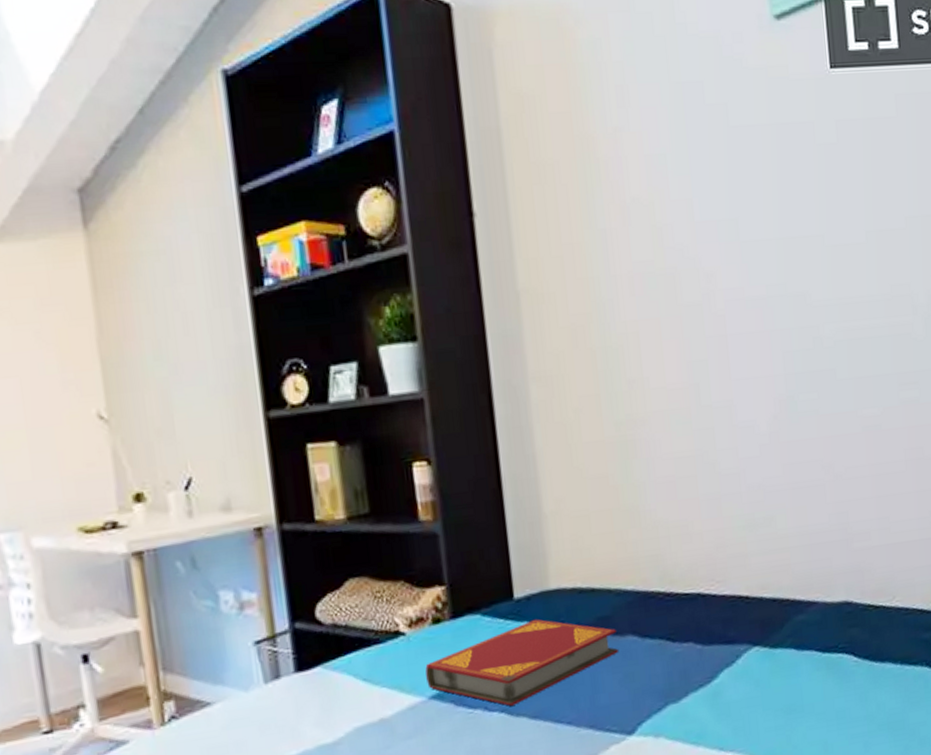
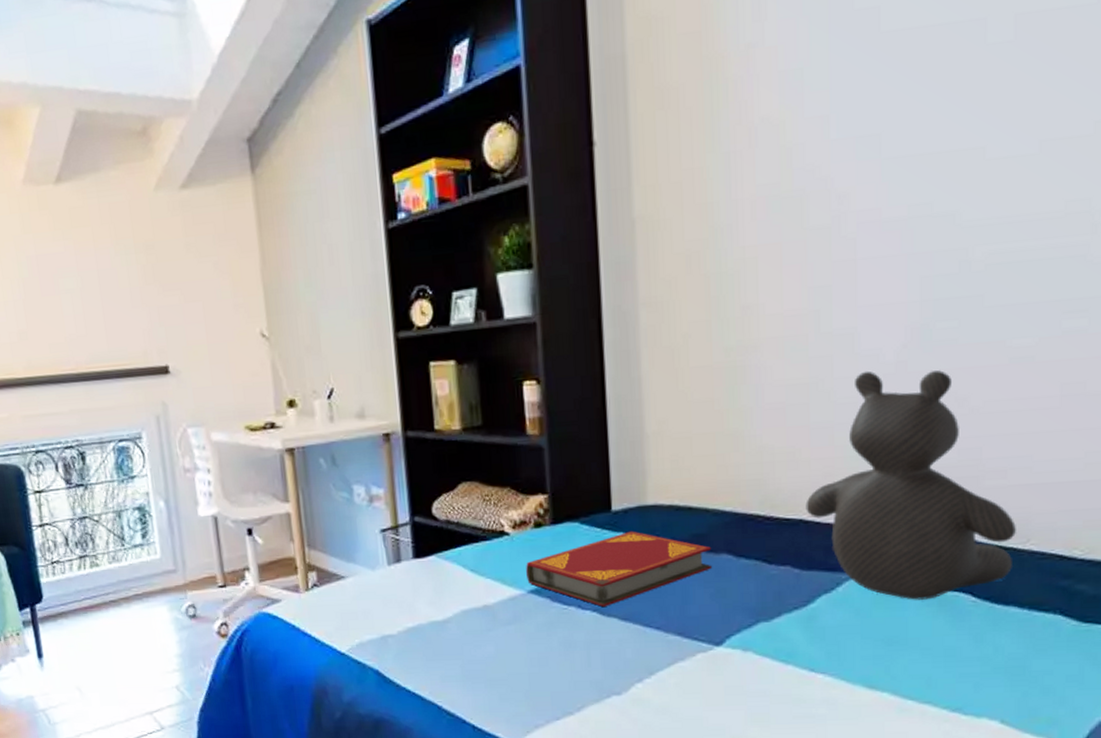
teddy bear: none [701,440,884,666] -> present [805,370,1016,600]

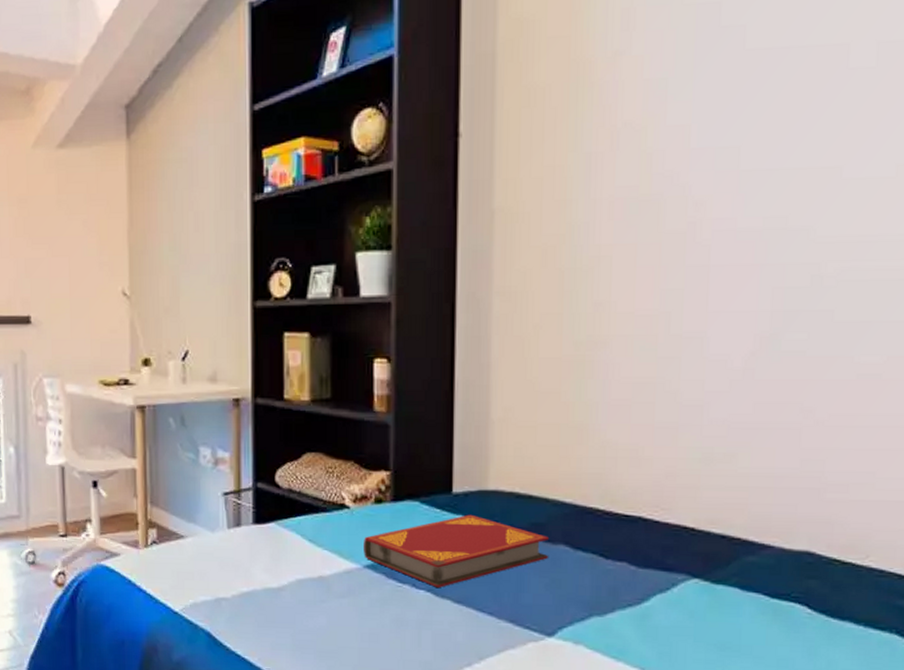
teddy bear: present [805,370,1016,600] -> none [645,375,856,608]

